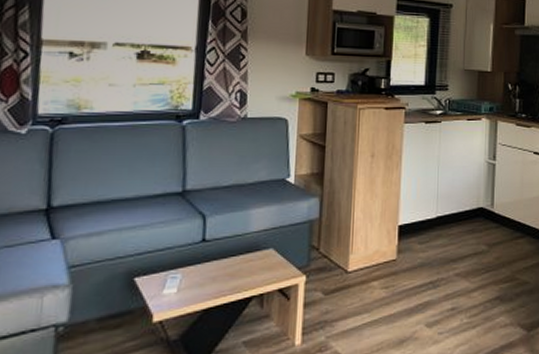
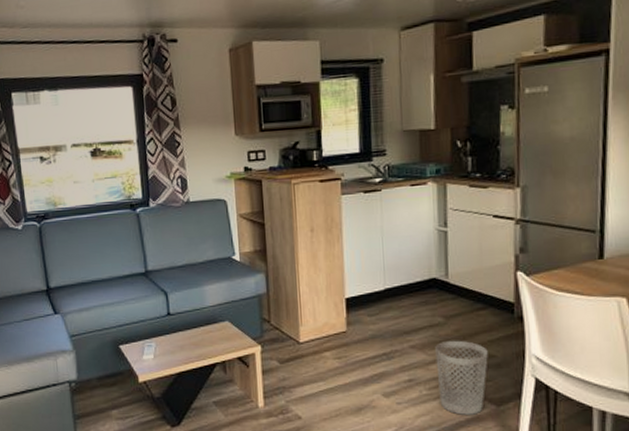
wastebasket: none [477,267,523,342] -> present [435,340,488,415]

